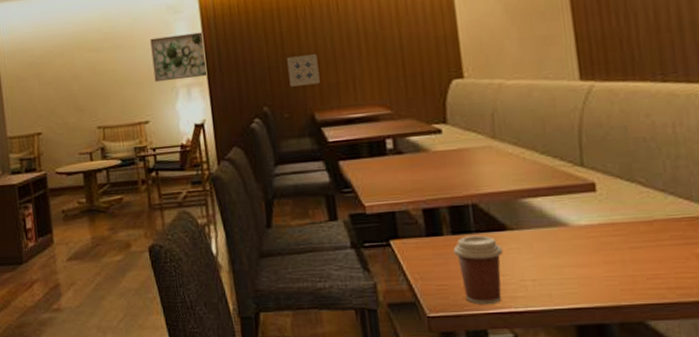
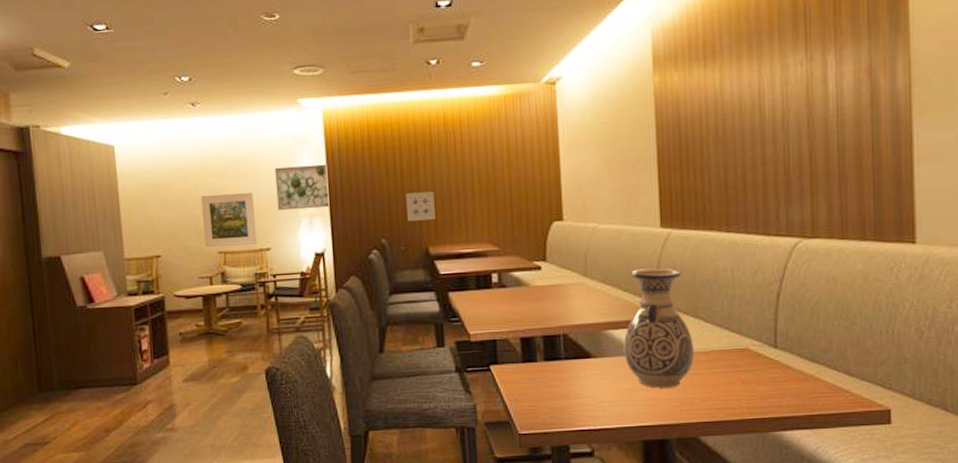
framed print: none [78,64,135,123] -> present [200,192,257,247]
coffee cup: present [453,235,503,304] -> none [545,362,587,423]
vase: none [544,126,633,265] -> present [623,268,694,388]

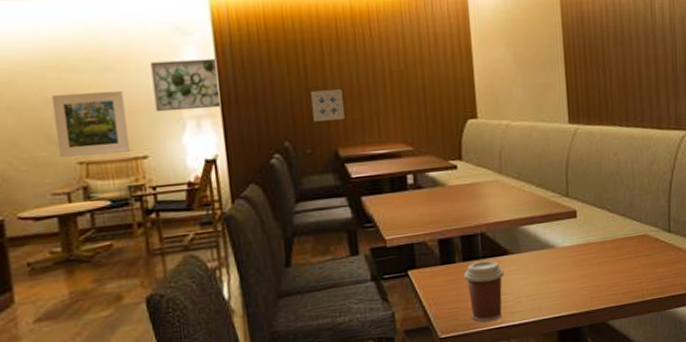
coffee cup: none [545,362,587,423] -> present [464,260,505,322]
vase: present [623,268,694,388] -> none [538,163,602,279]

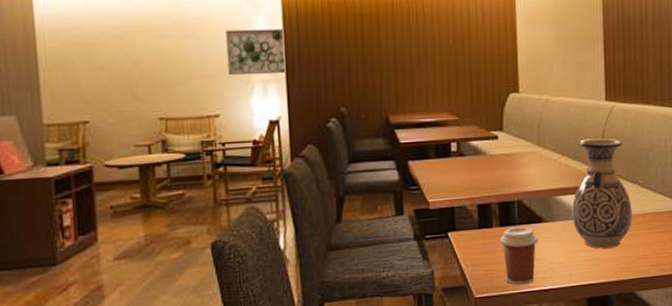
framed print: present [51,90,130,157] -> none [138,54,204,113]
wall art: present [311,89,345,122] -> none [367,61,396,90]
vase: none [538,163,602,279] -> present [571,138,632,249]

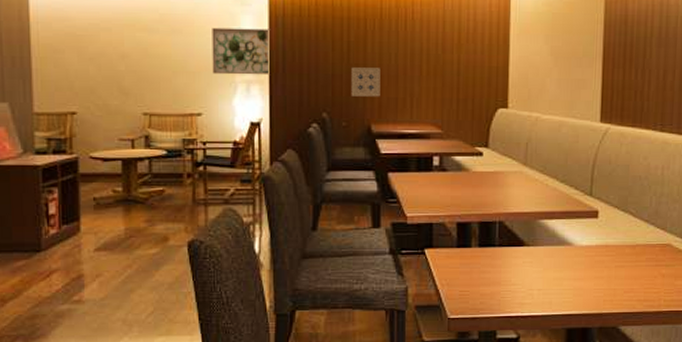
wall art: none [367,61,396,90] -> present [351,67,380,97]
coffee cup: present [500,227,538,285] -> none [478,249,519,309]
vase: present [571,138,632,249] -> none [555,162,621,278]

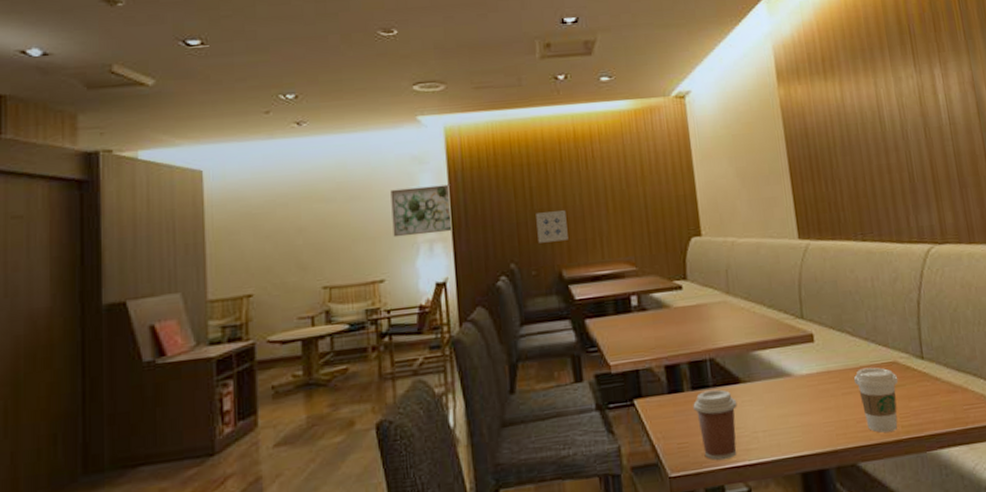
coffee cup: none [478,249,519,309] -> present [693,389,738,460]
coffee cup: none [629,246,669,303] -> present [854,367,899,433]

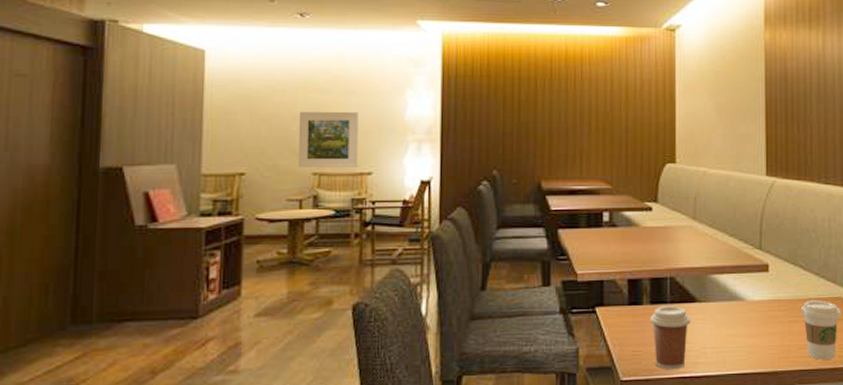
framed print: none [303,217,368,282] -> present [298,111,359,167]
wall art: present [390,184,454,237] -> none [384,88,443,134]
wall art: present [536,210,568,243] -> none [521,125,550,154]

